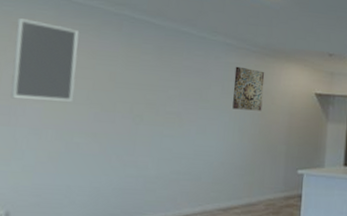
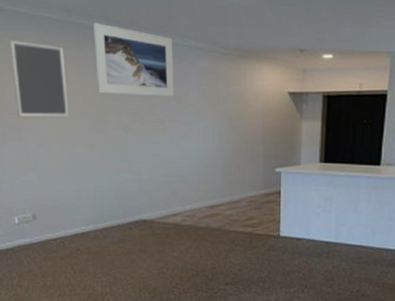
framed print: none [111,9,200,90] -> present [93,23,174,97]
wall art: present [232,66,265,111] -> none [209,70,238,114]

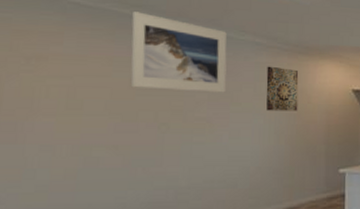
home mirror: present [10,40,69,117] -> none [15,24,91,114]
wall art: none [209,70,238,114] -> present [266,66,299,111]

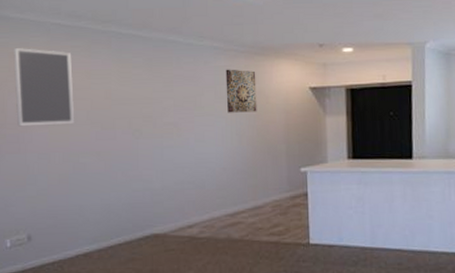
home mirror: none [15,24,91,114] -> present [14,47,75,127]
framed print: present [130,11,227,93] -> none [104,27,189,99]

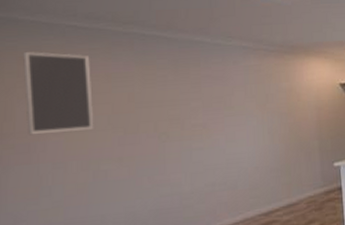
wall art: present [225,69,257,113] -> none [255,68,289,112]

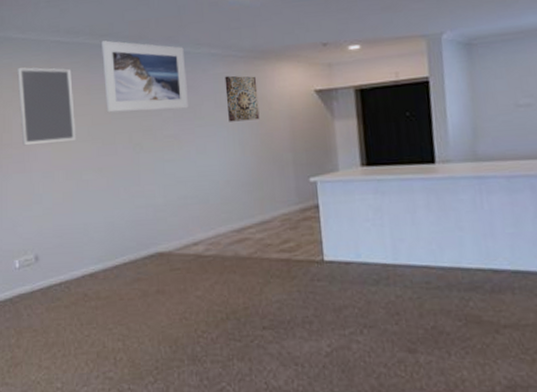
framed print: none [125,28,218,101] -> present [102,40,188,113]
wall art: none [255,68,289,112] -> present [224,75,260,122]

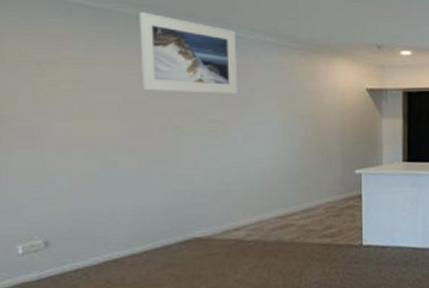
home mirror: present [17,67,77,146] -> none [26,28,103,119]
wall art: present [224,75,260,122] -> none [278,66,311,112]

